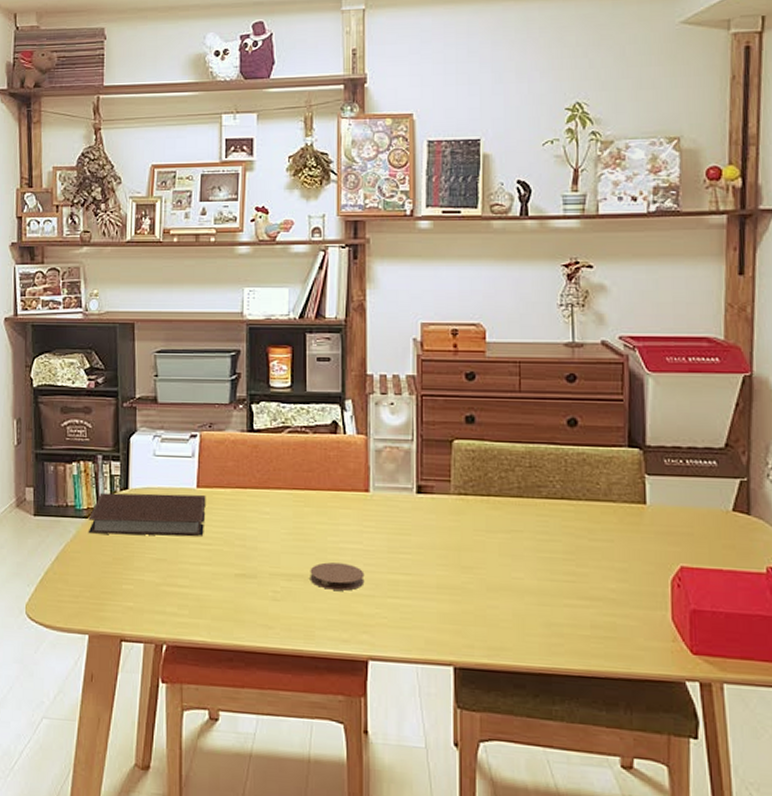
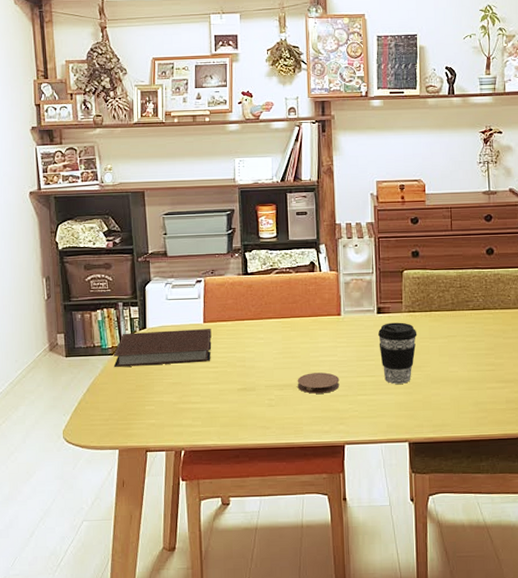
coffee cup: none [417,506,470,588] -> present [378,322,417,384]

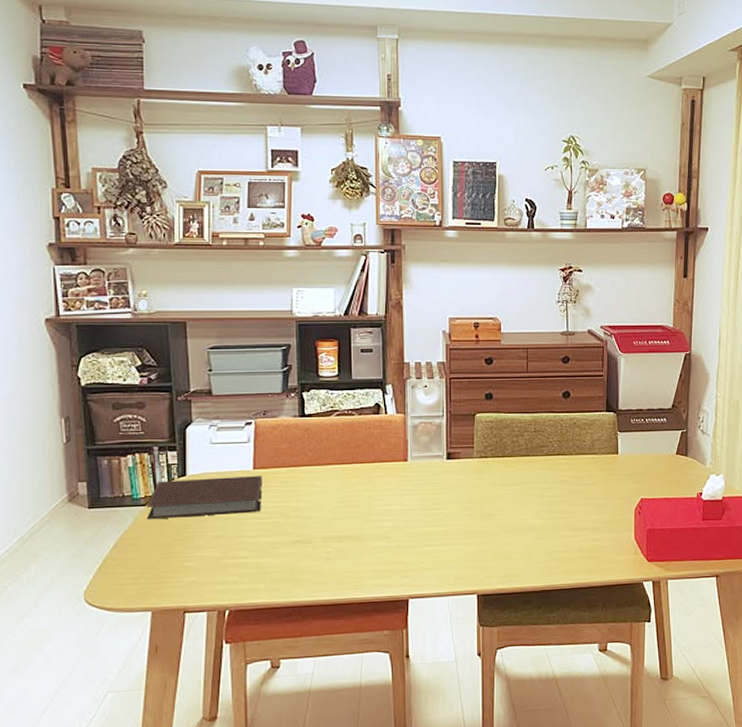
coaster: present [297,372,340,394] -> none [358,522,405,545]
coffee cup: present [378,322,417,384] -> none [447,468,489,534]

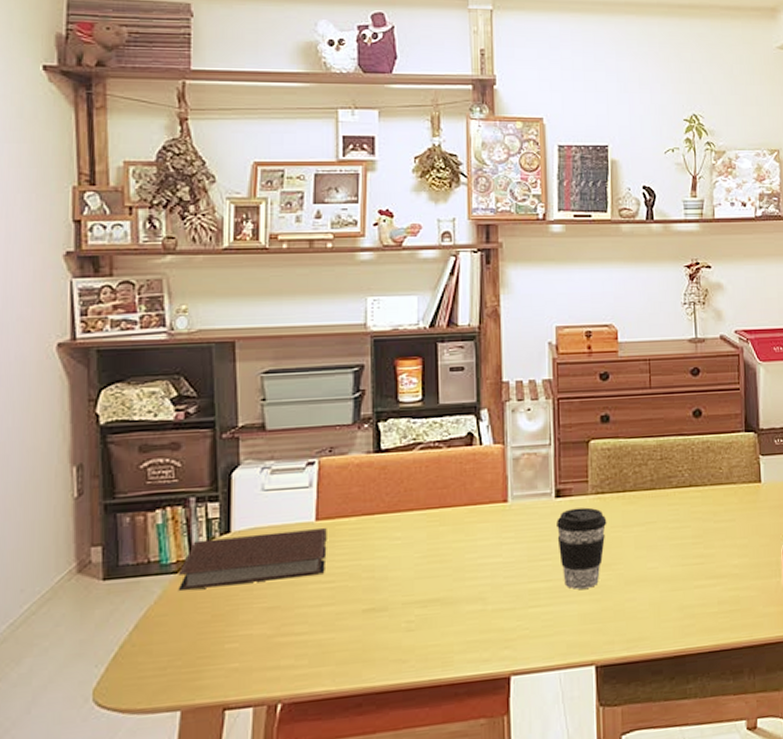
coffee cup: none [447,468,489,534] -> present [557,507,607,589]

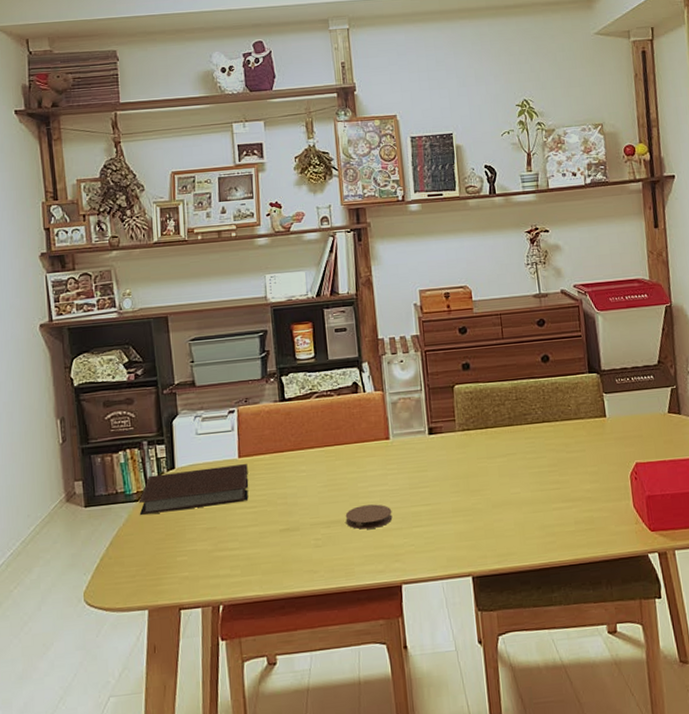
coaster: none [446,579,505,610] -> present [345,504,393,530]
coffee cup: present [557,507,607,589] -> none [431,442,474,512]

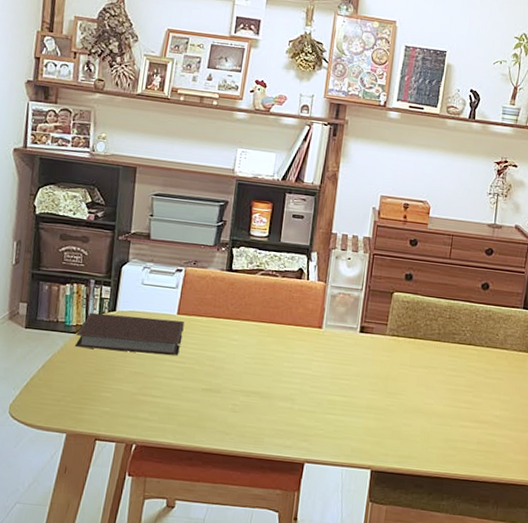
coaster: present [345,504,393,530] -> none [265,383,310,407]

